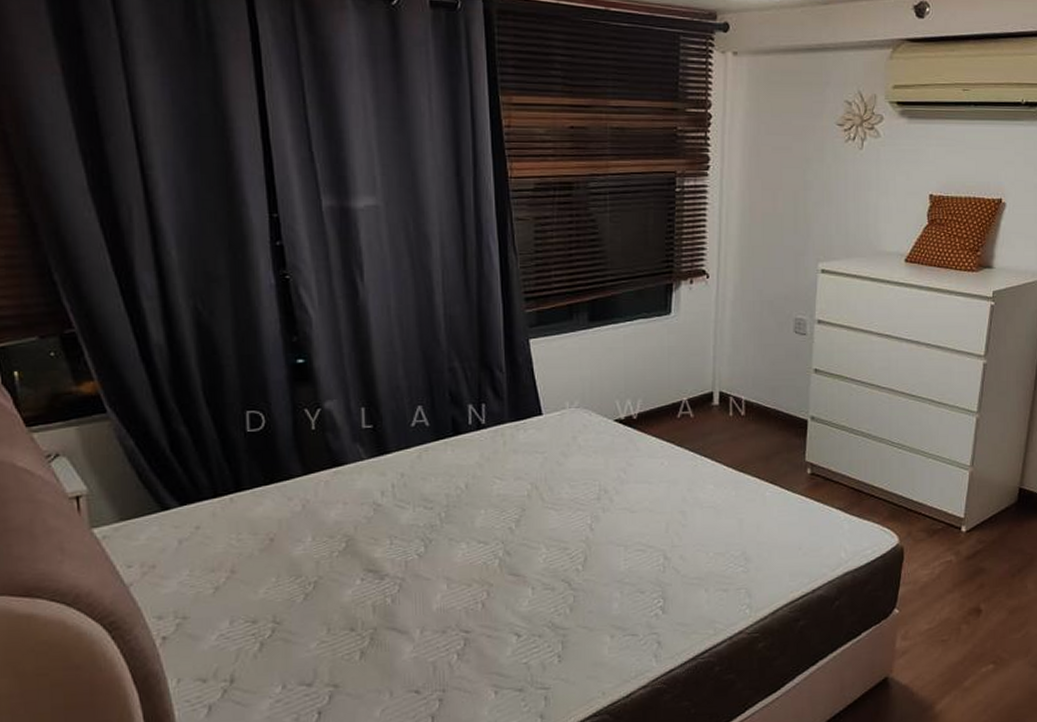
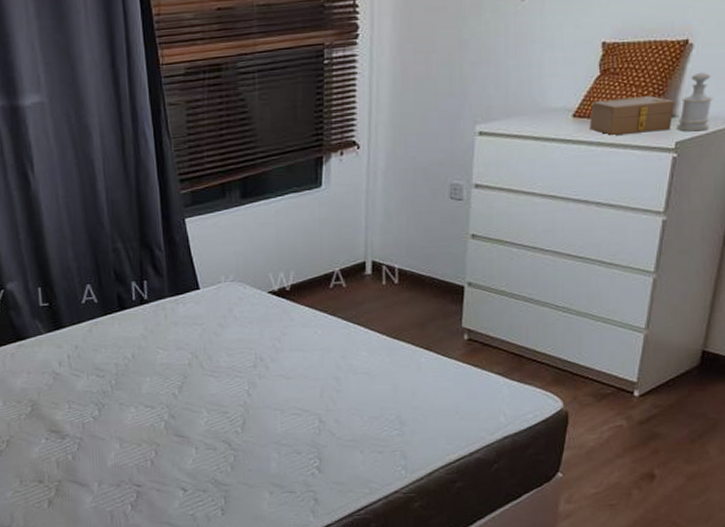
jewelry box: none [920,248,991,282] -> present [589,96,674,136]
perfume bottle: none [994,229,1024,283] -> present [677,72,714,132]

